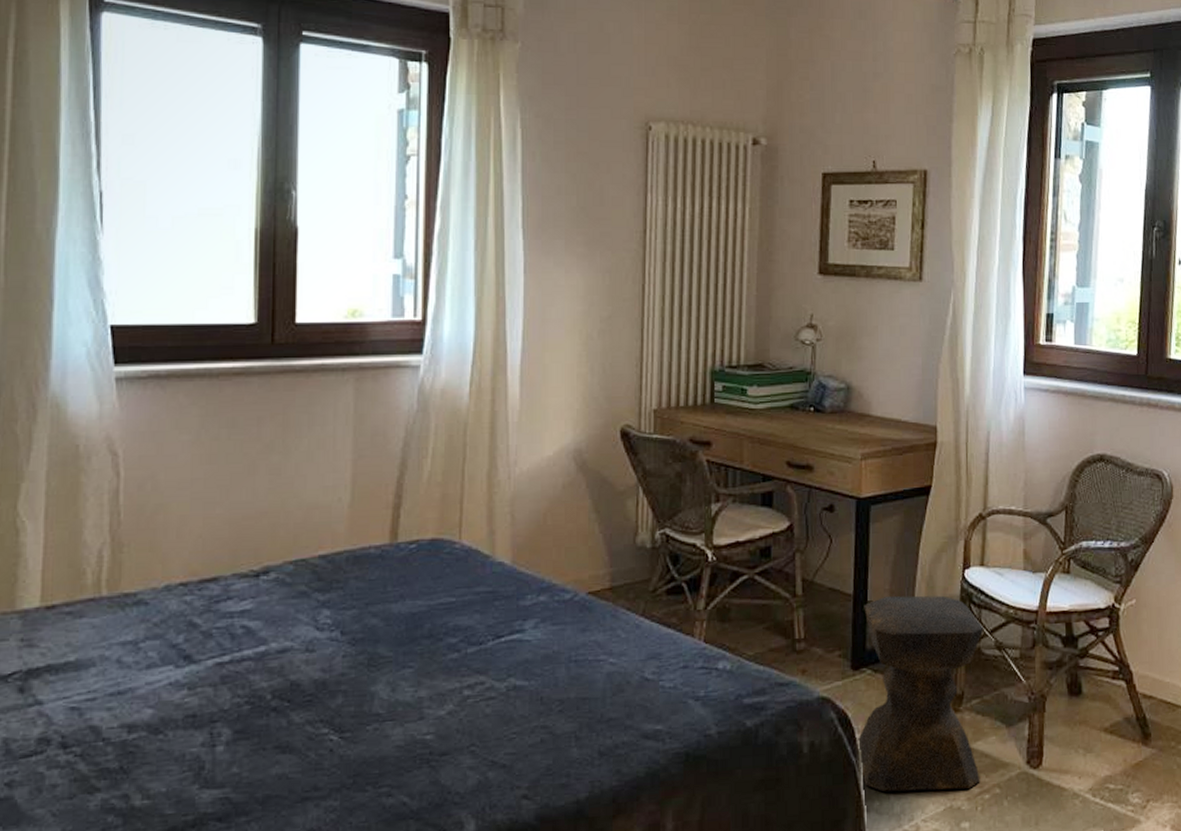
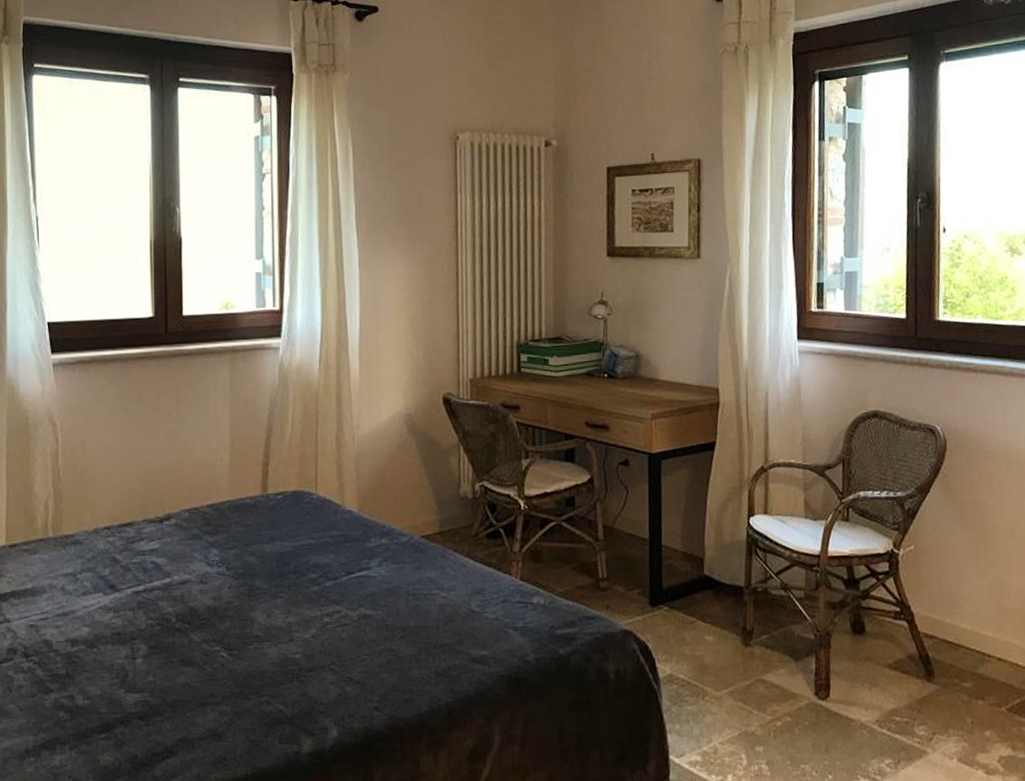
stool: present [857,595,984,792] -> none [657,540,772,716]

